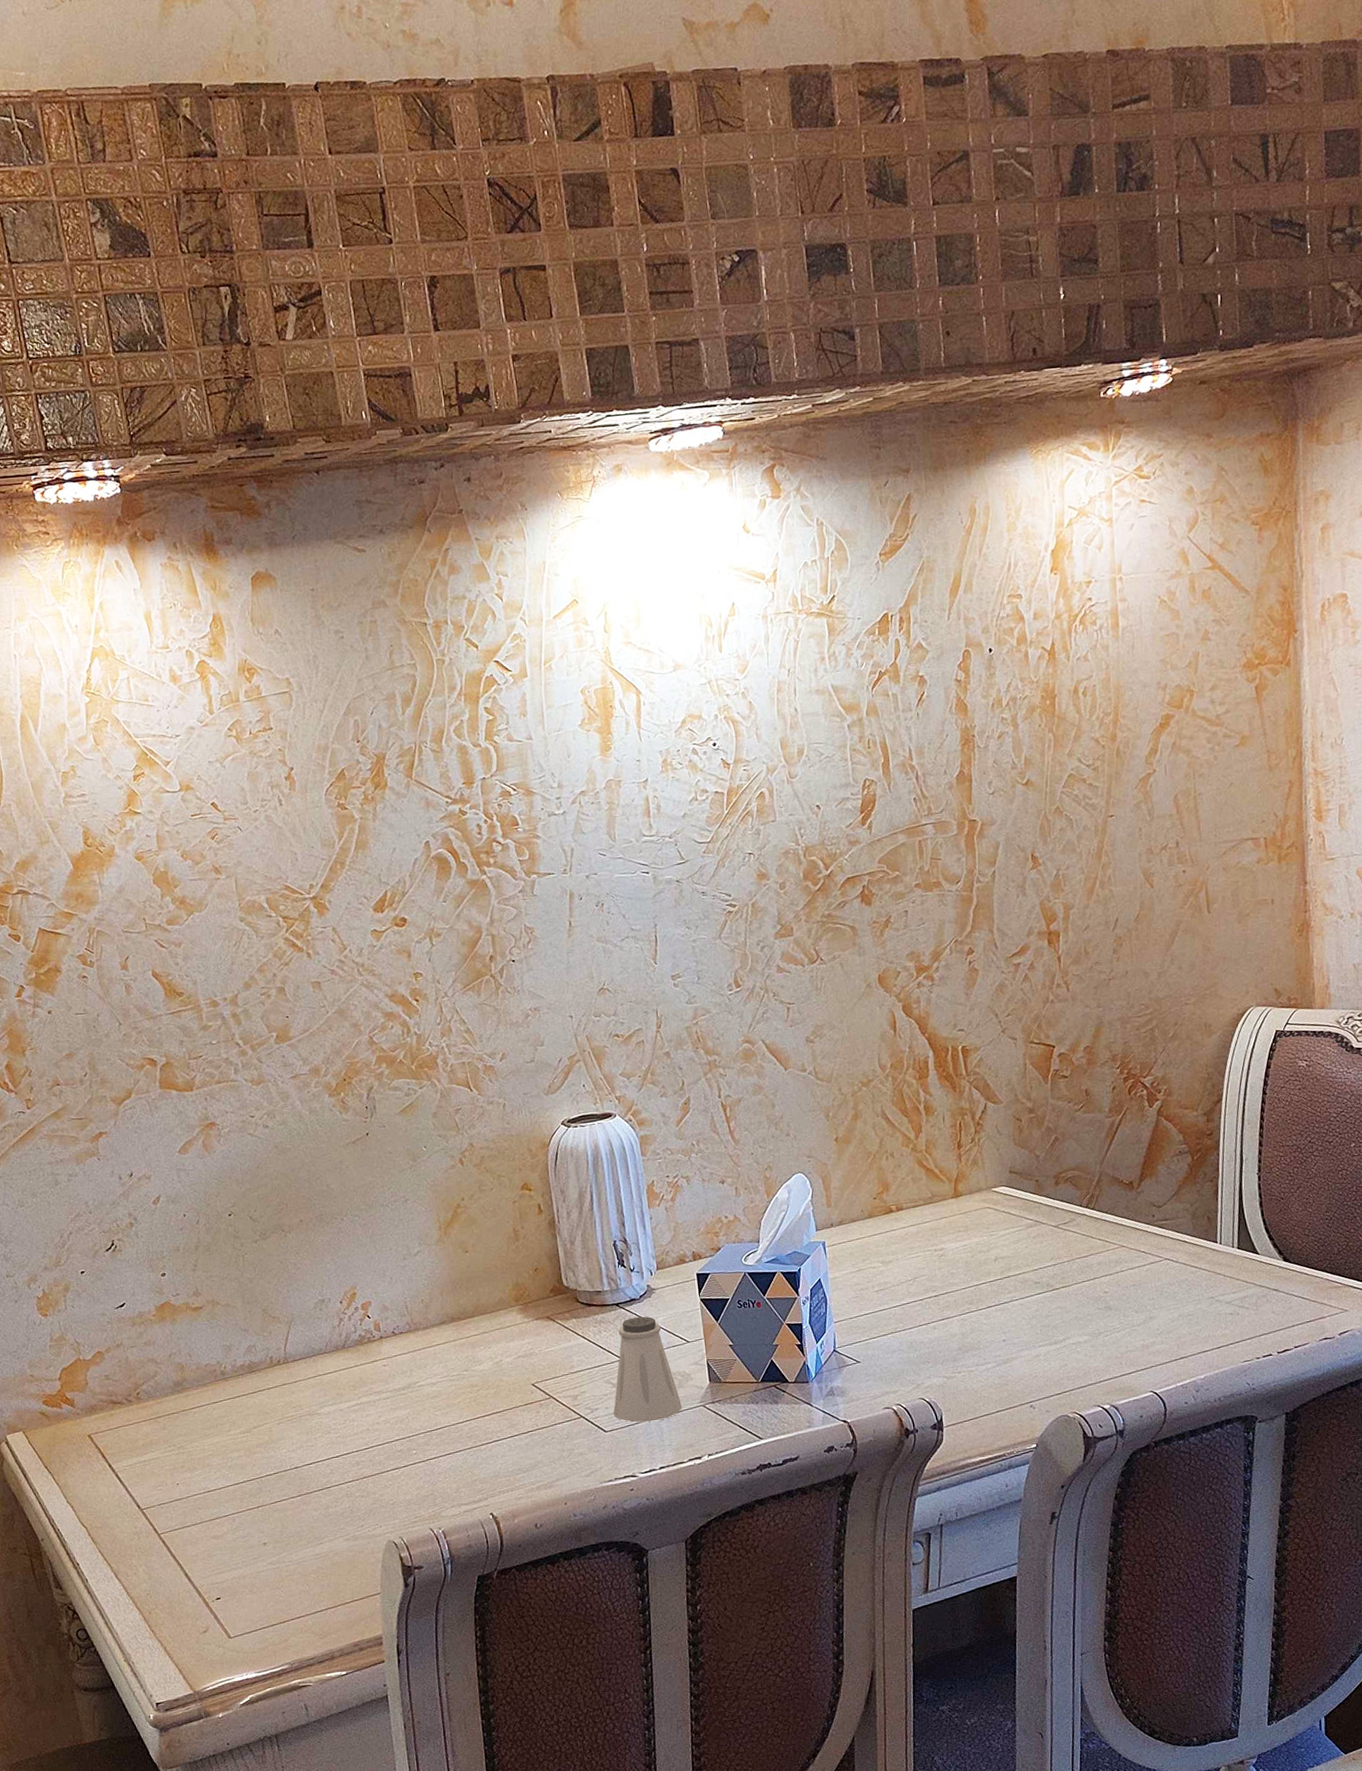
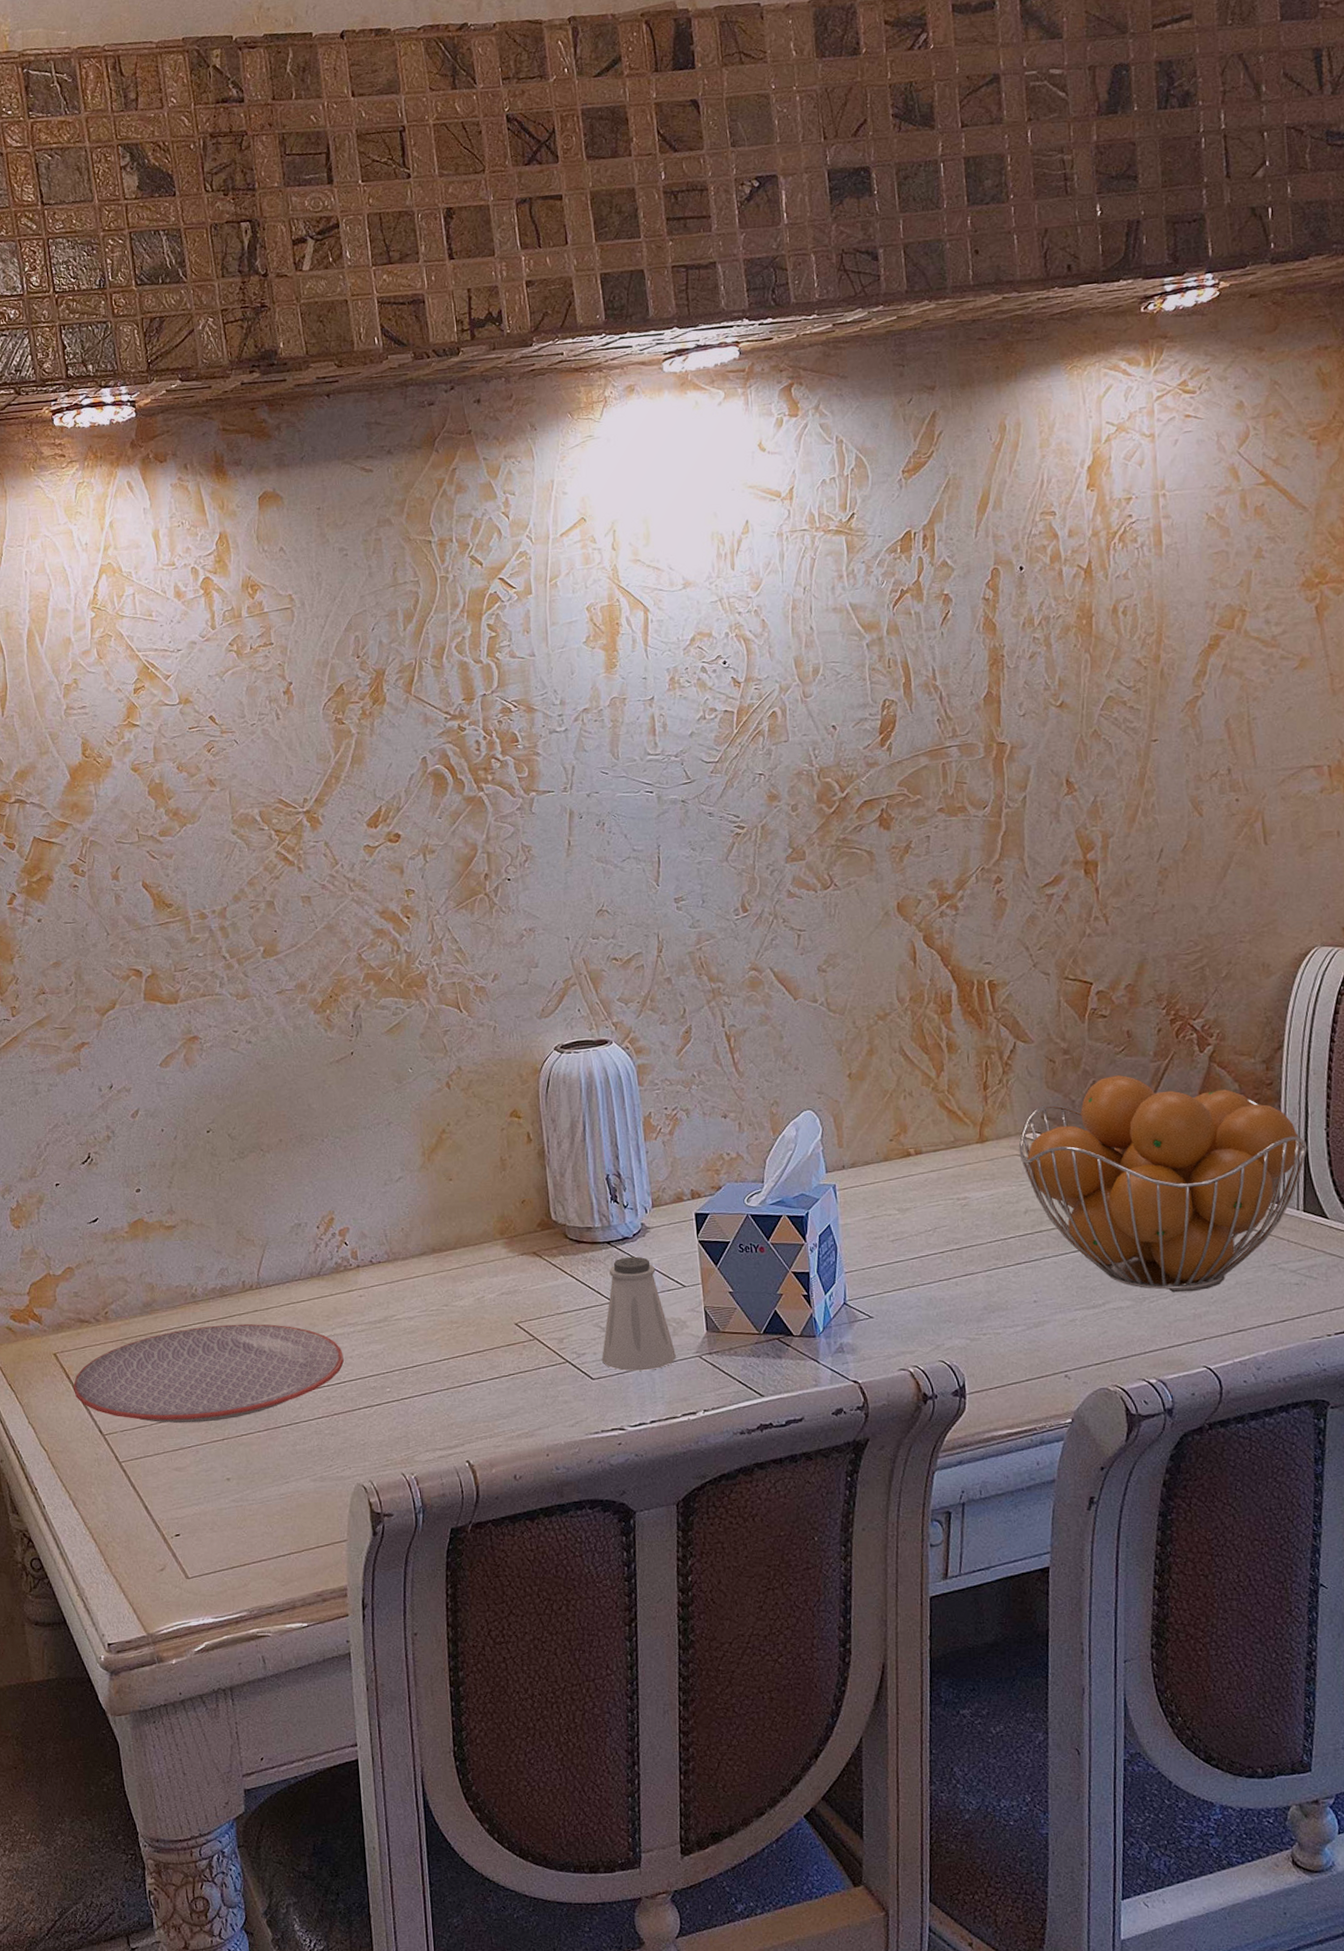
plate: none [109,1396,371,1495] -> present [72,1323,344,1424]
fruit basket: none [989,1130,1242,1327] -> present [1018,1075,1308,1293]

